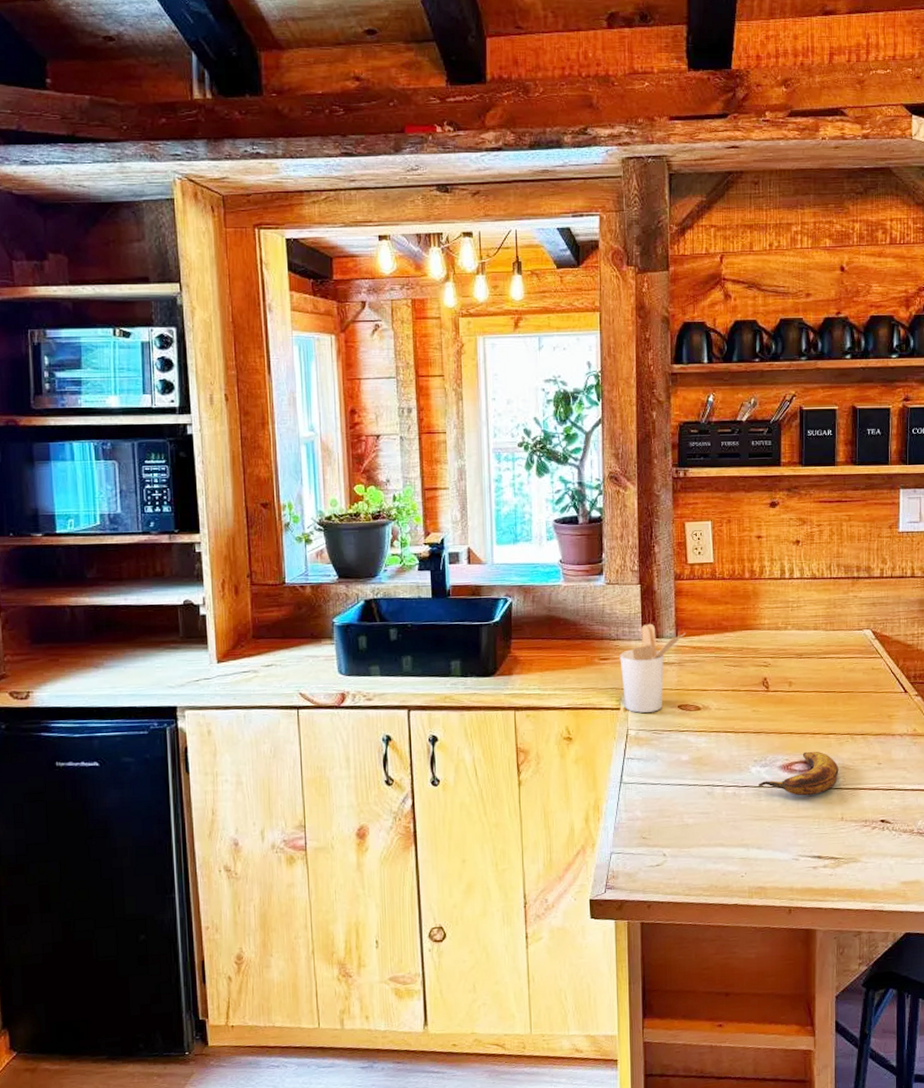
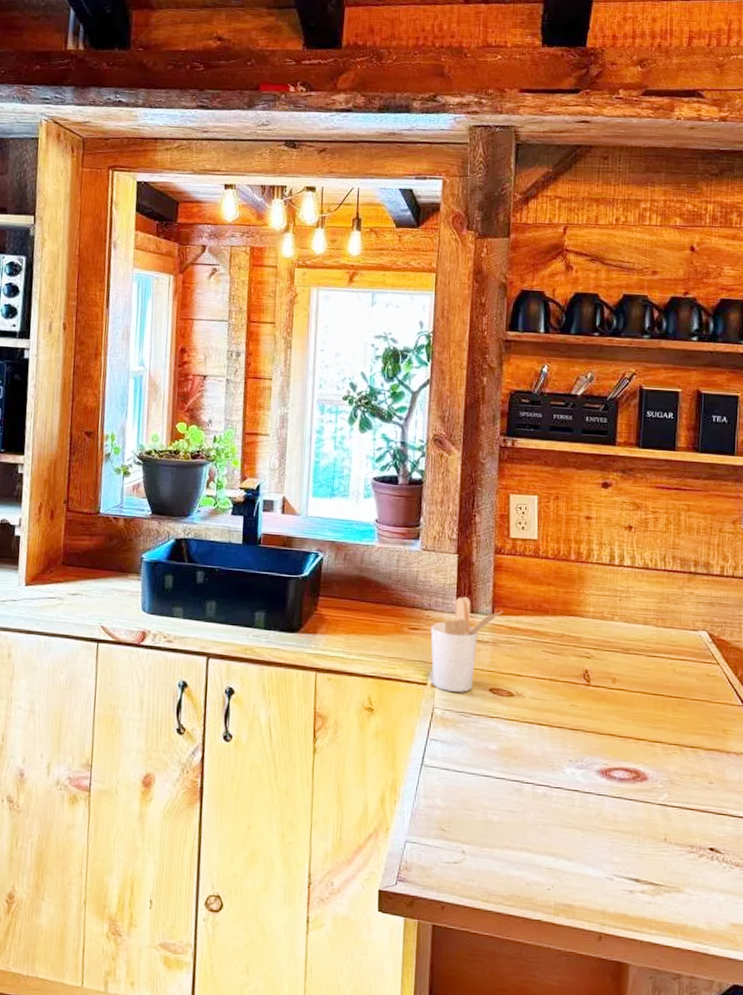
banana: present [758,751,839,796] -> none [571,758,664,809]

